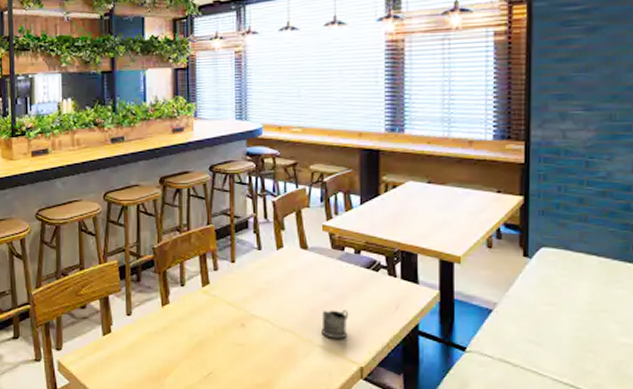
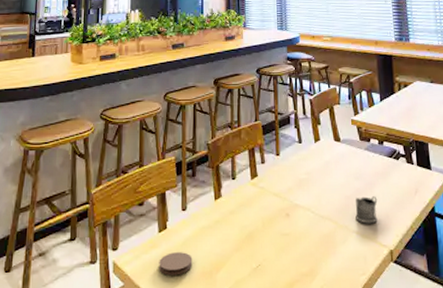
coaster: none [104,355,139,378] -> present [159,252,193,276]

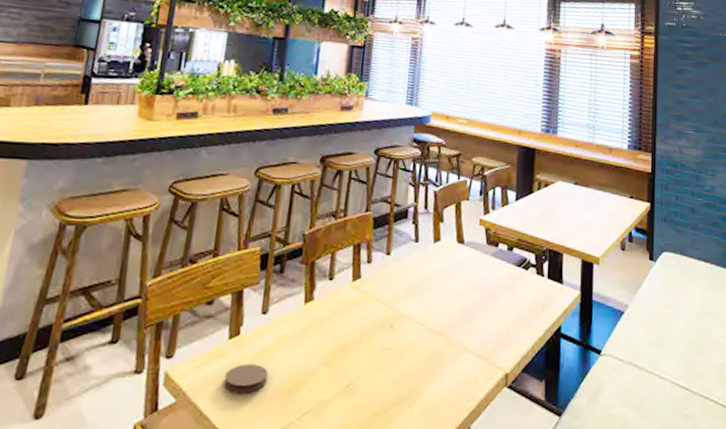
tea glass holder: present [355,196,378,224] -> none [471,310,498,342]

